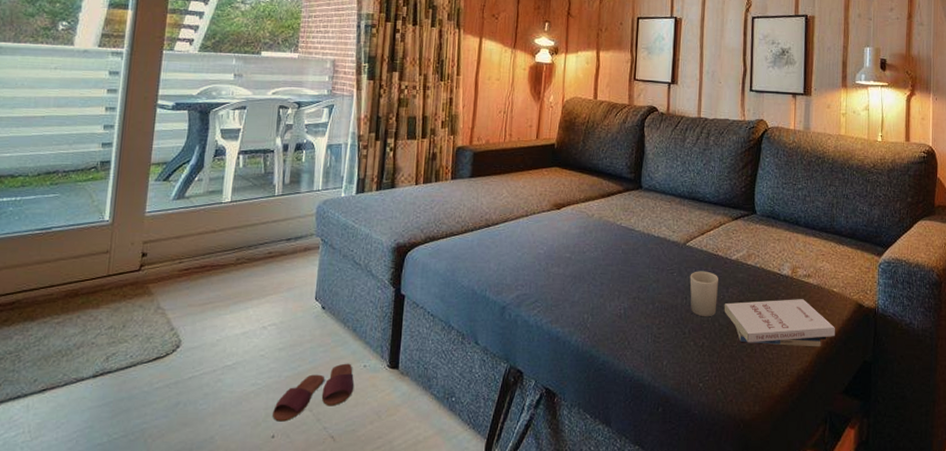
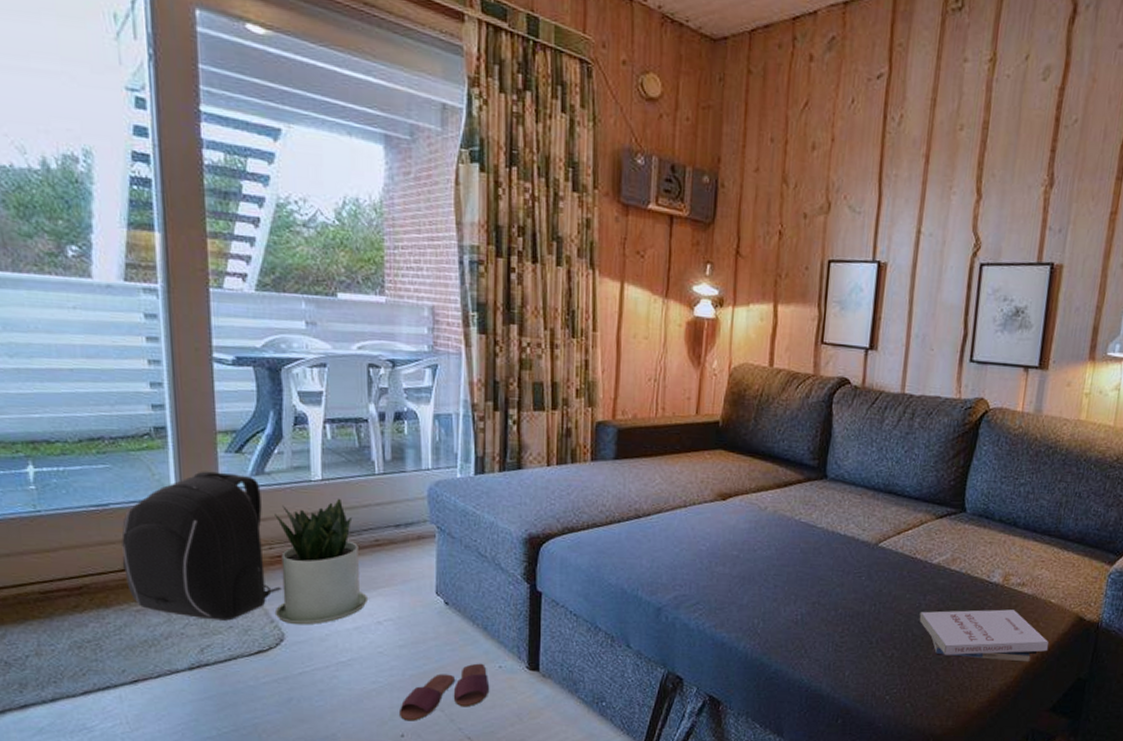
backpack: none [52,197,184,330] -> present [121,471,281,621]
planter: none [175,217,258,332] -> present [274,498,369,625]
mug: present [690,271,718,317] -> none [880,575,915,626]

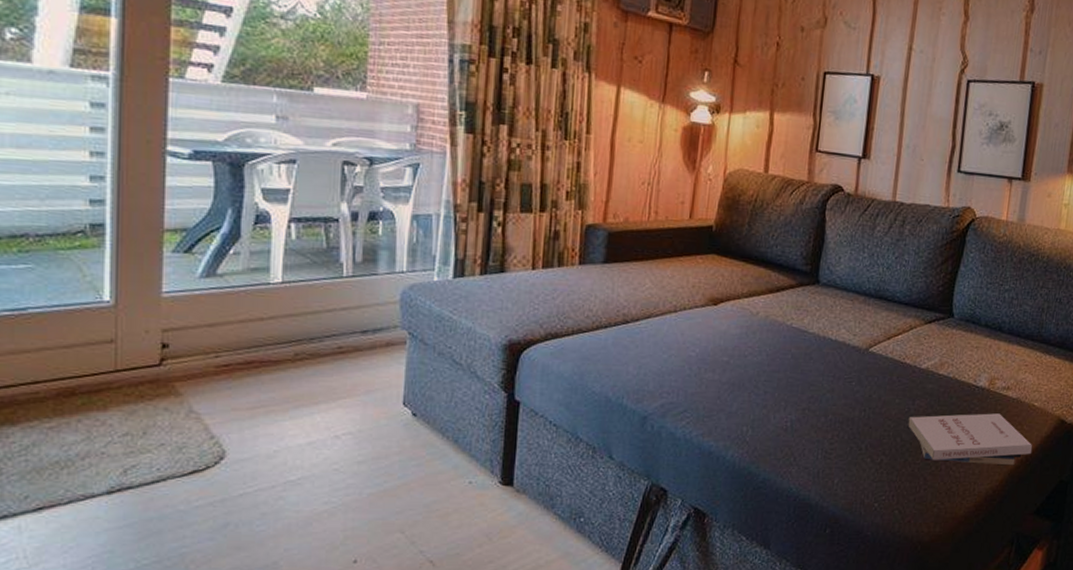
backpack: present [121,471,281,621] -> none [37,272,226,437]
planter: present [274,498,369,625] -> none [216,302,327,441]
slippers: present [400,663,490,721] -> none [353,479,458,545]

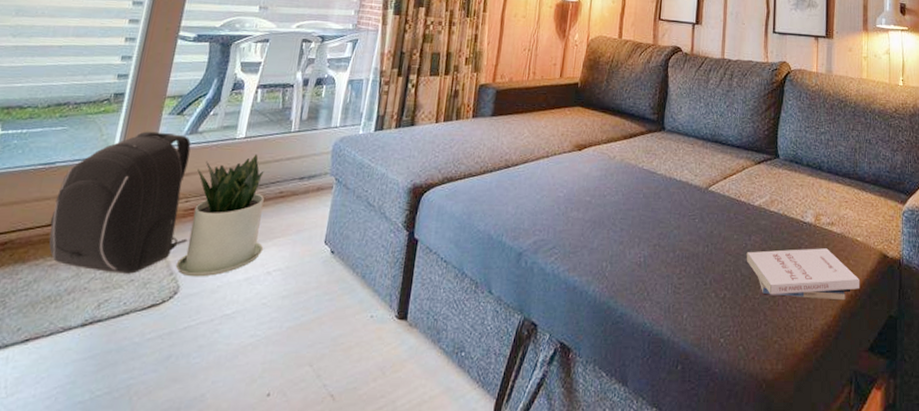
backpack: none [37,272,226,437] -> present [48,131,191,274]
planter: none [216,302,327,441] -> present [175,154,265,277]

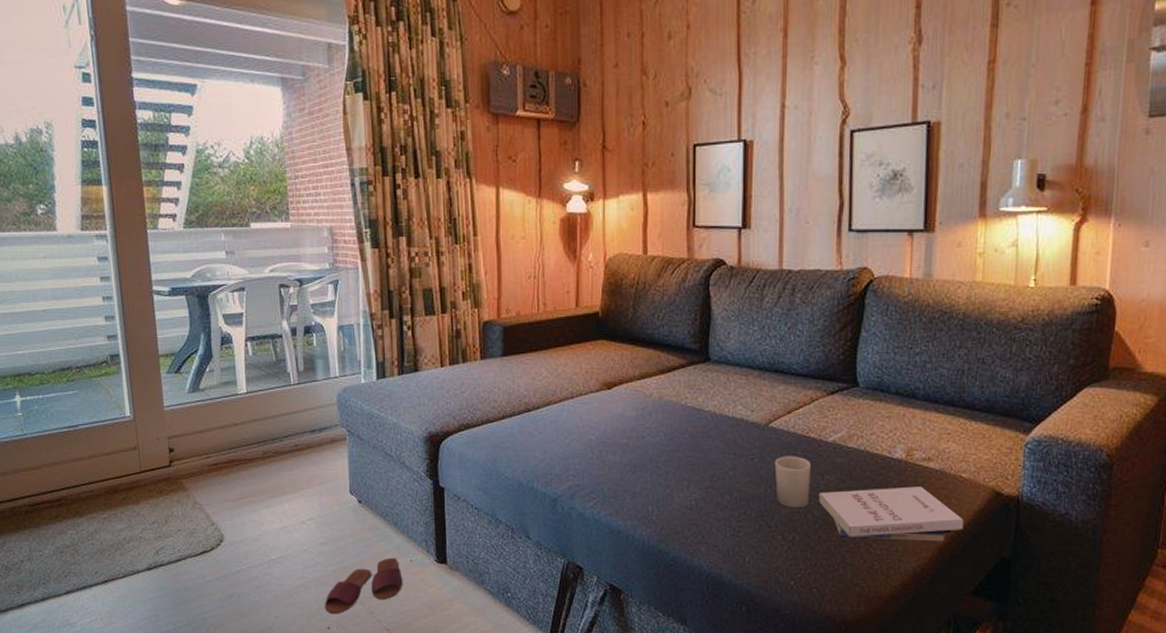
backpack: present [48,131,191,274] -> none [89,391,219,525]
planter: present [175,154,265,277] -> none [210,408,292,527]
slippers: none [270,313,359,378] -> present [325,557,403,614]
mug: none [711,217,741,267] -> present [774,456,811,509]

